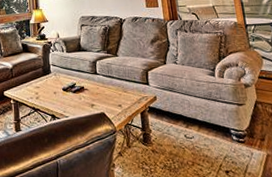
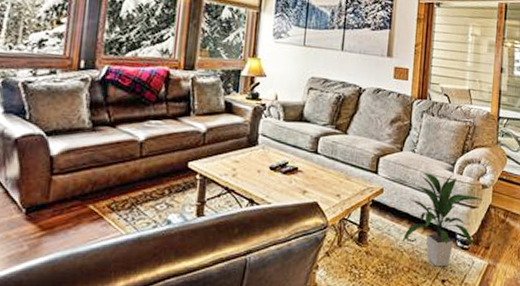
indoor plant: none [181,77,248,160] -> present [402,172,483,267]

